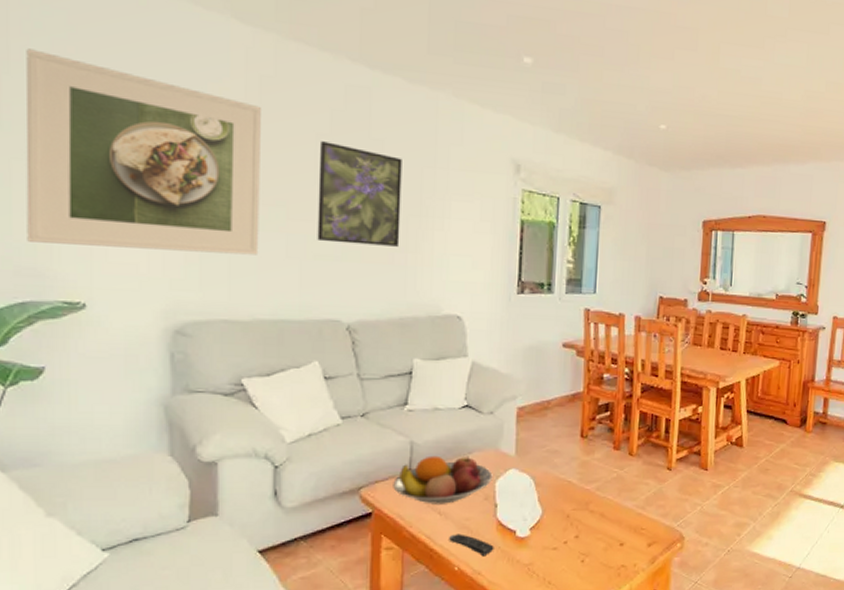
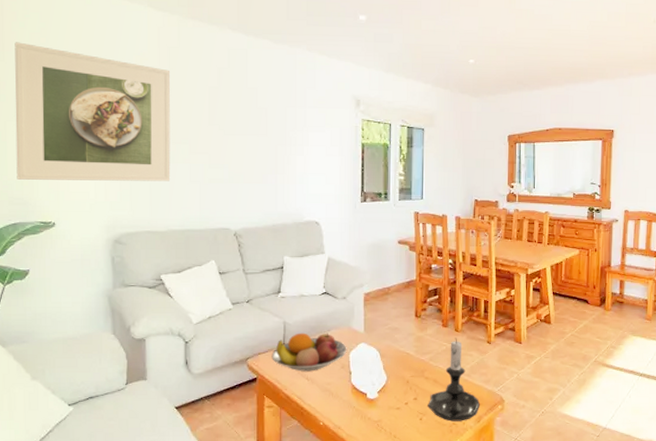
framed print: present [317,141,402,247] -> none [211,93,271,170]
remote control: present [449,534,494,555] -> none [315,395,350,413]
candle holder: none [591,463,656,563] -> present [428,337,481,422]

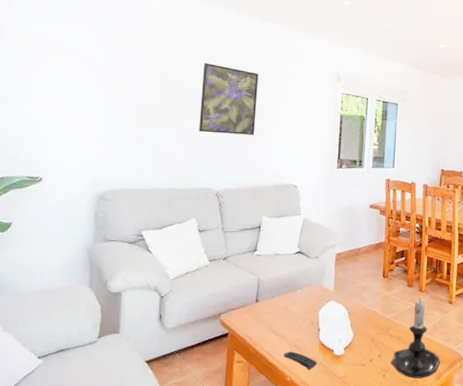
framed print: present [15,42,171,181] -> none [8,8,167,143]
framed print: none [211,93,271,170] -> present [199,63,259,135]
fruit bowl: present [271,332,347,372] -> none [244,290,317,328]
remote control: none [315,395,350,413] -> present [284,351,317,369]

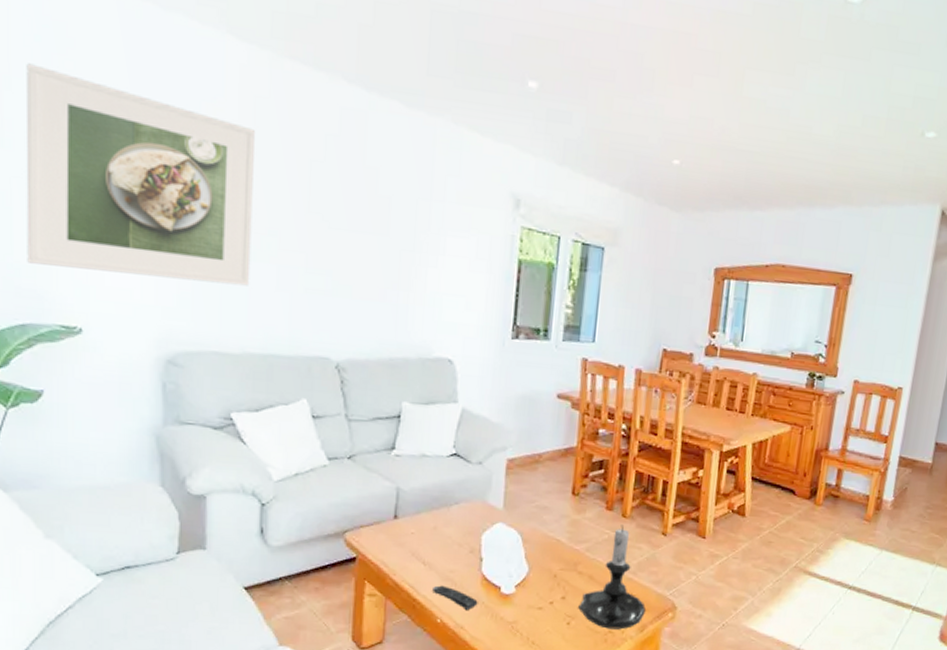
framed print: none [8,8,167,143] -> present [26,63,256,286]
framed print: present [199,63,259,135] -> none [308,168,397,283]

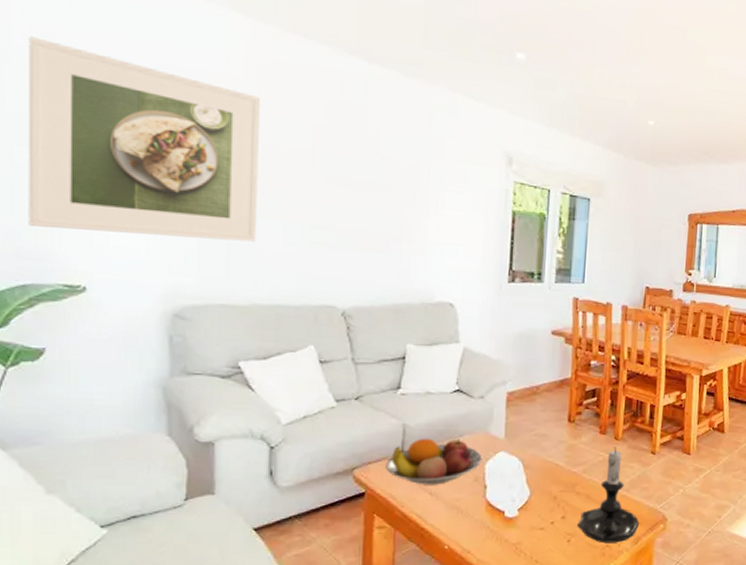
fruit bowl: none [377,503,479,554] -> present [385,438,483,485]
remote control: present [432,585,478,610] -> none [440,513,483,535]

